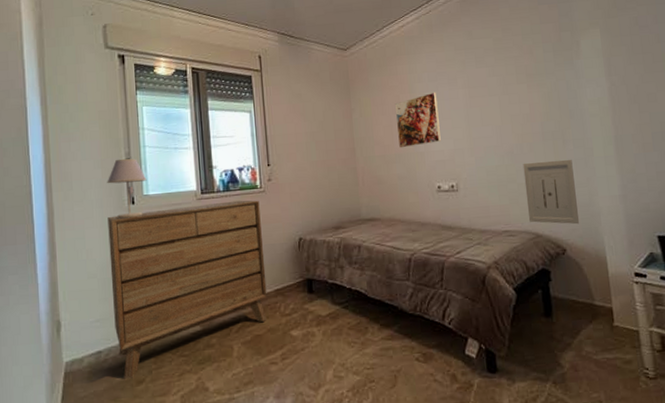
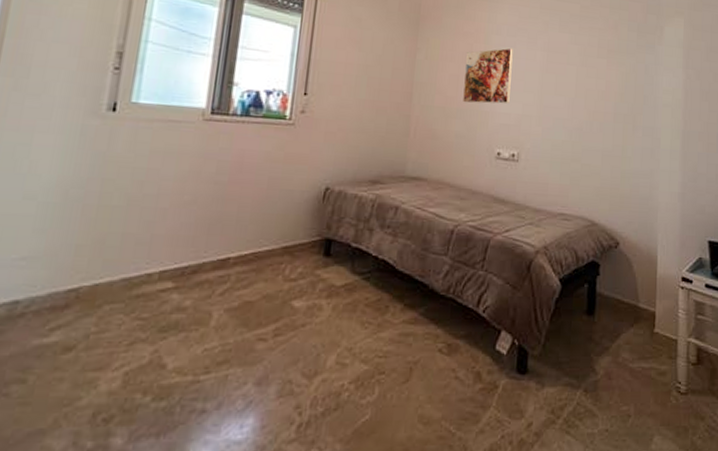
table lamp: present [107,159,147,219] -> none [82,50,141,130]
dresser: present [108,200,267,379] -> none [45,121,285,343]
wall art: present [523,159,580,225] -> none [587,142,639,218]

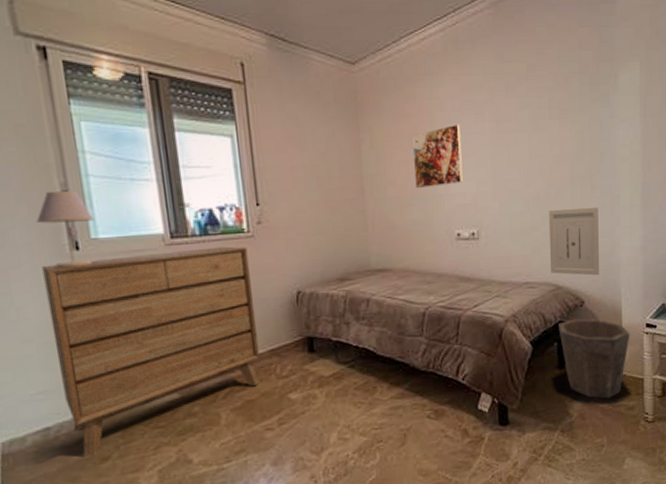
dresser: none [45,121,285,343] -> present [42,246,260,457]
table lamp: none [82,50,141,130] -> present [36,190,95,269]
wall art: none [587,142,639,218] -> present [548,206,600,276]
waste bin: none [590,260,665,358] -> present [558,318,630,399]

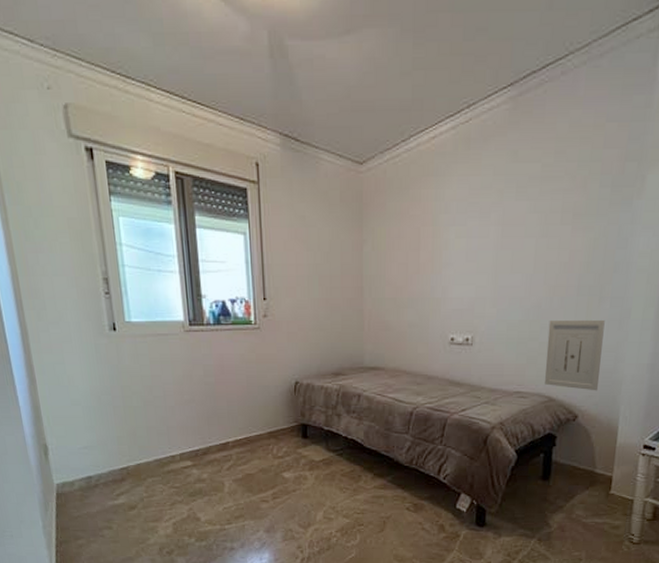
table lamp: present [36,190,95,269] -> none [83,278,129,346]
dresser: present [42,246,260,457] -> none [87,336,260,504]
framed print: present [411,123,463,189] -> none [413,226,464,292]
waste bin: present [558,318,630,399] -> none [546,432,624,515]

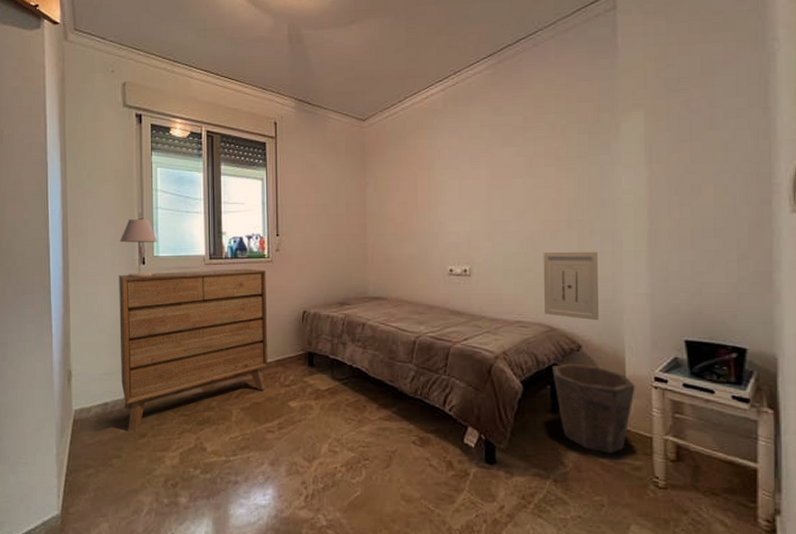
table lamp: none [83,278,129,346] -> present [120,218,158,278]
dresser: none [87,336,260,504] -> present [119,268,268,432]
waste bin: none [546,432,624,515] -> present [552,363,635,454]

